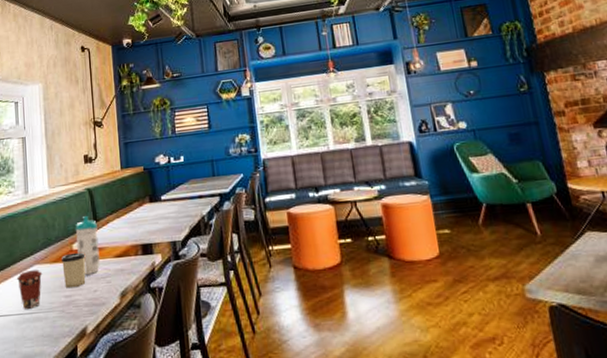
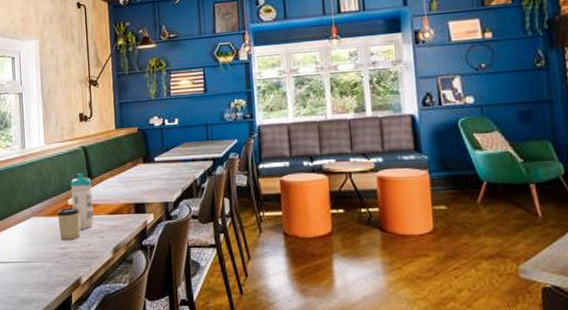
coffee cup: present [17,270,43,309] -> none [15,222,39,258]

